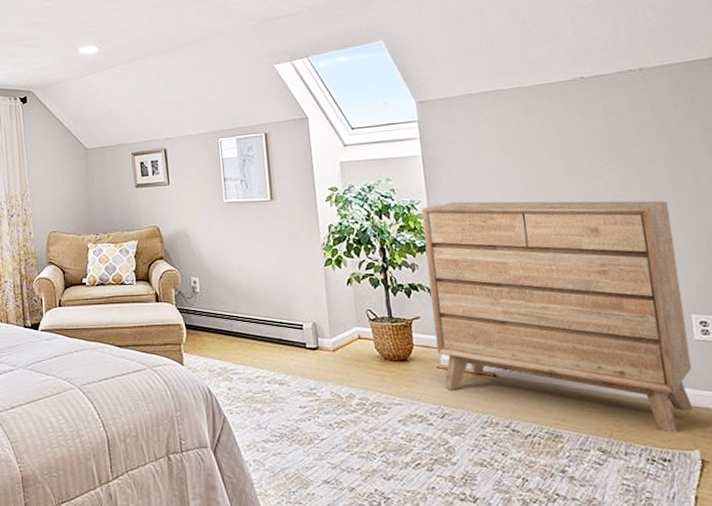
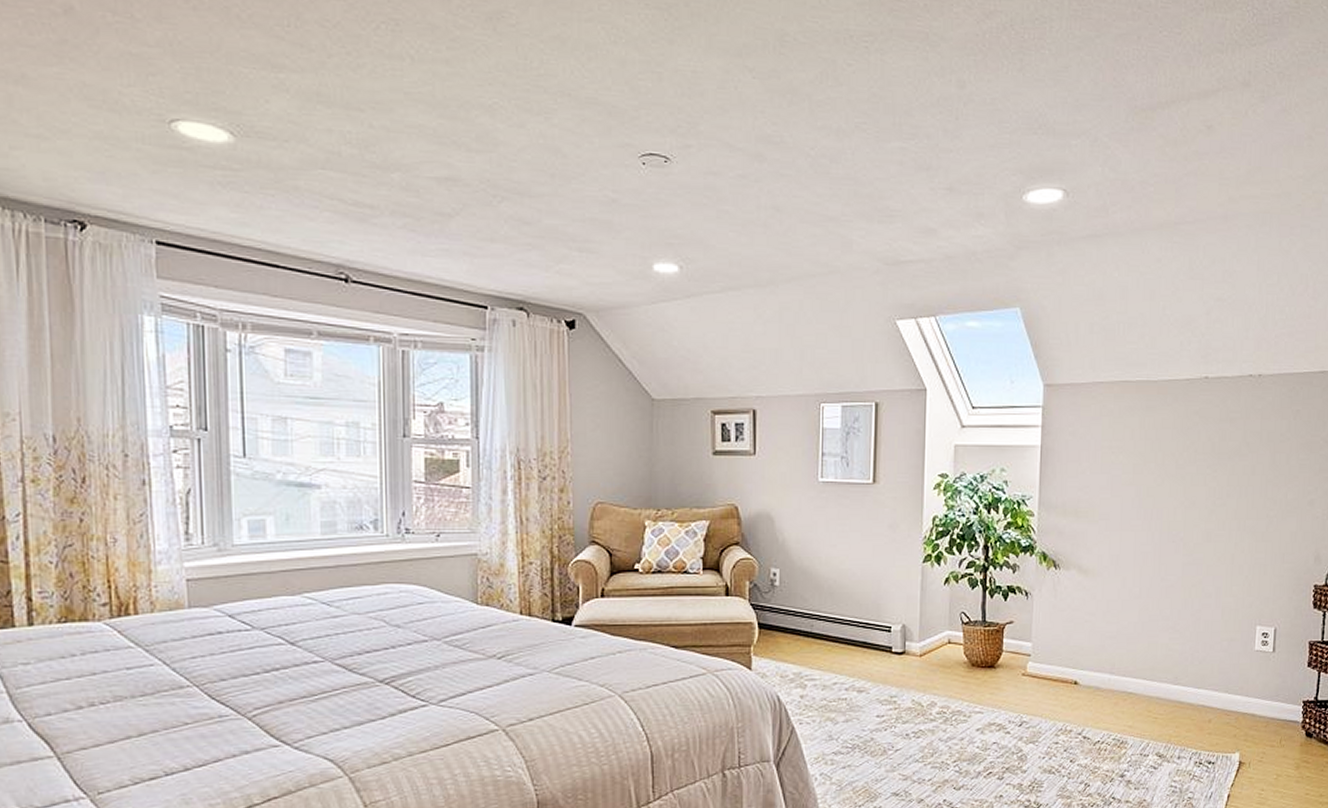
dresser: present [421,200,693,433] -> none [1025,500,1258,738]

